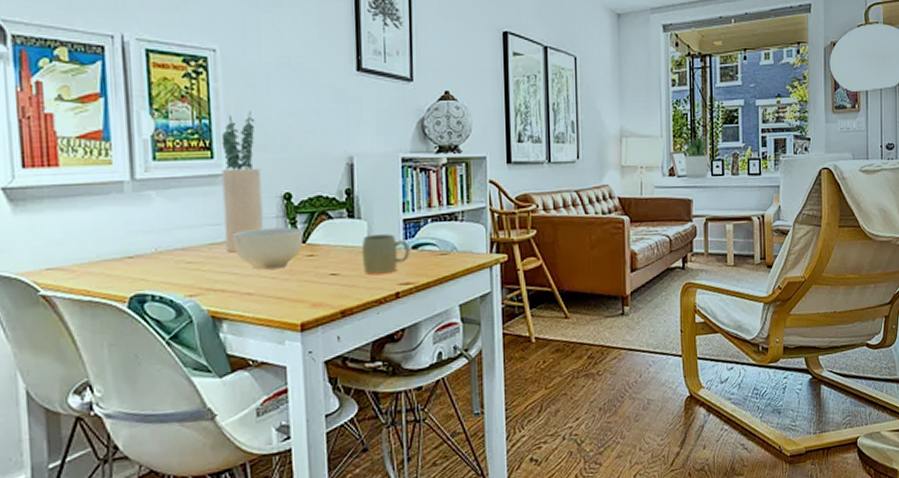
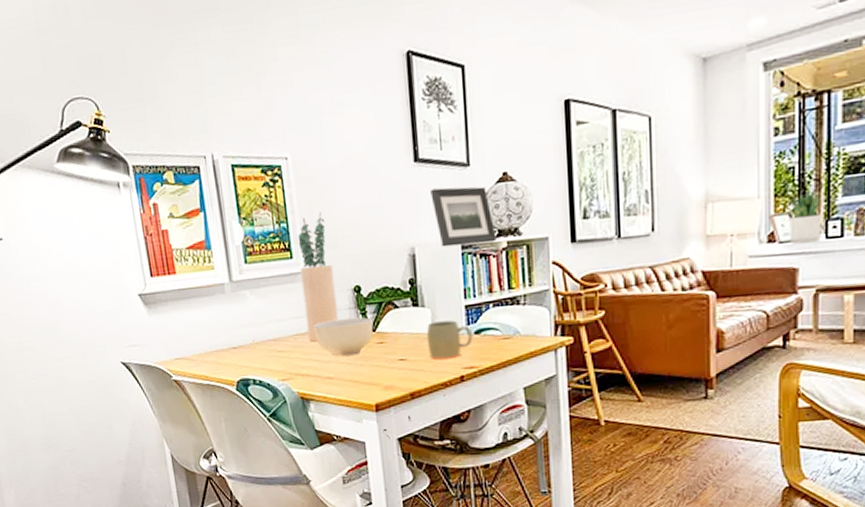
picture frame: none [372,99,437,159] -> present [430,186,497,247]

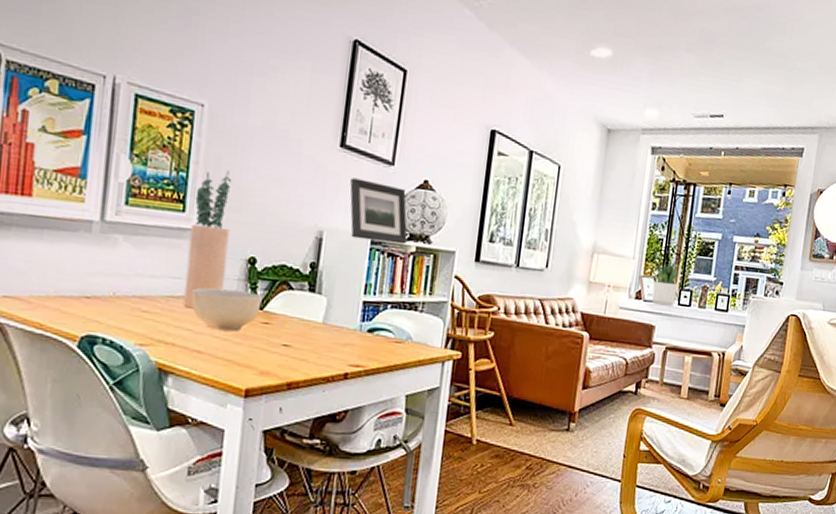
mug: present [426,320,473,359] -> none [316,311,365,353]

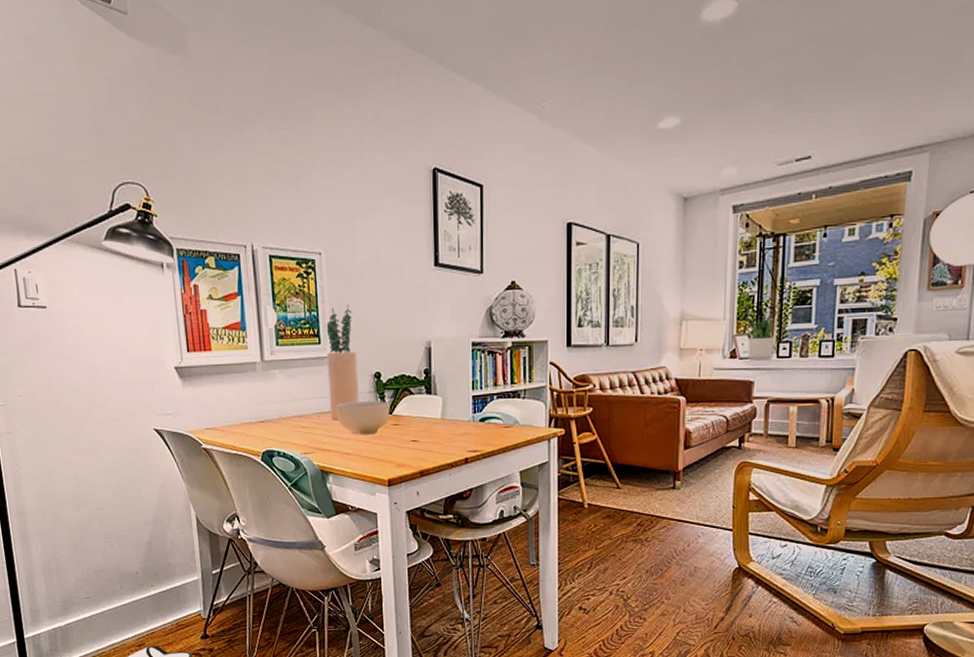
picture frame: present [350,177,408,245] -> none [447,290,503,343]

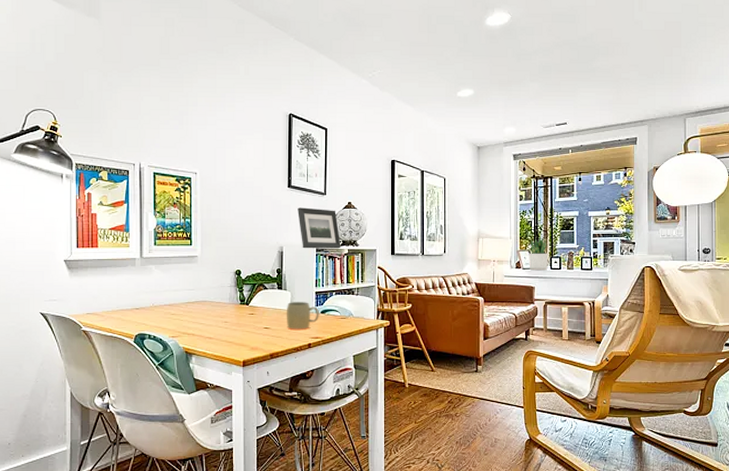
vase: present [326,304,359,420] -> none [196,214,222,309]
bowl: present [336,401,390,435] -> none [202,294,247,322]
mug: none [437,408,478,442] -> present [286,302,319,330]
picture frame: none [447,290,503,343] -> present [297,207,341,249]

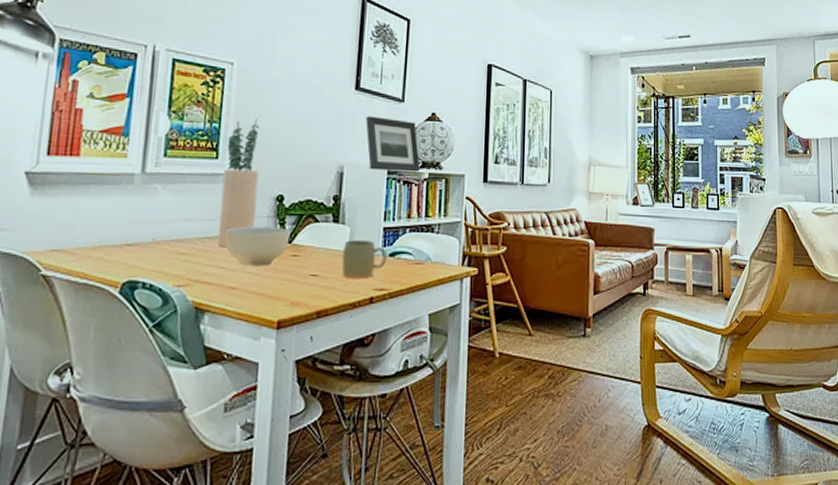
vase: none [196,214,222,309] -> present [217,118,260,247]
bowl: none [202,294,247,322] -> present [225,227,291,266]
planter: present [529,237,548,271] -> none [647,168,670,209]

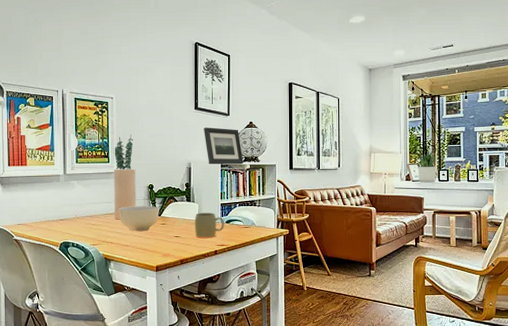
planter: none [647,168,670,209] -> present [418,151,436,183]

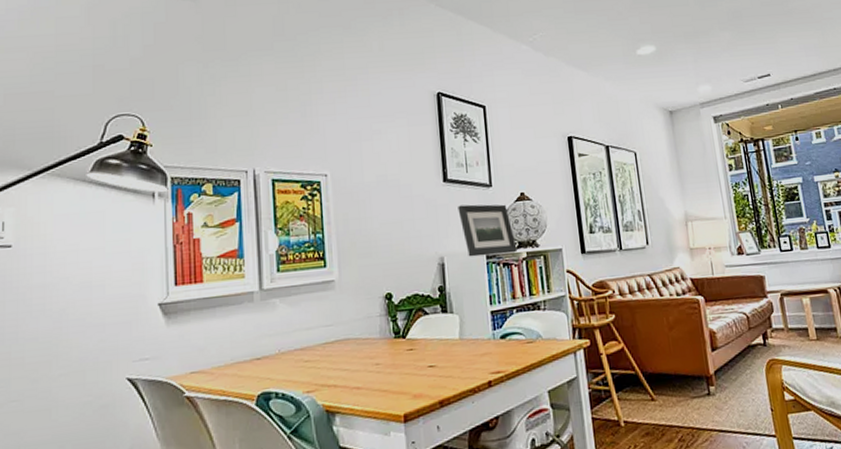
vase: present [113,134,136,220] -> none [332,224,369,351]
bowl: present [119,206,160,231] -> none [343,324,404,365]
mug: present [194,213,224,238] -> none [454,326,499,365]
planter: present [418,151,436,183] -> none [750,213,777,256]

